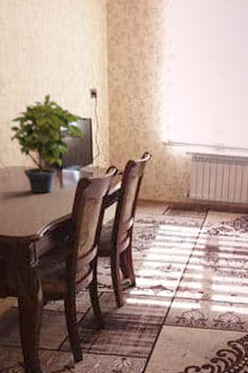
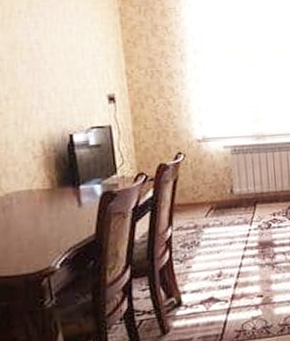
potted plant: present [10,94,84,193] -> none [10,105,103,218]

